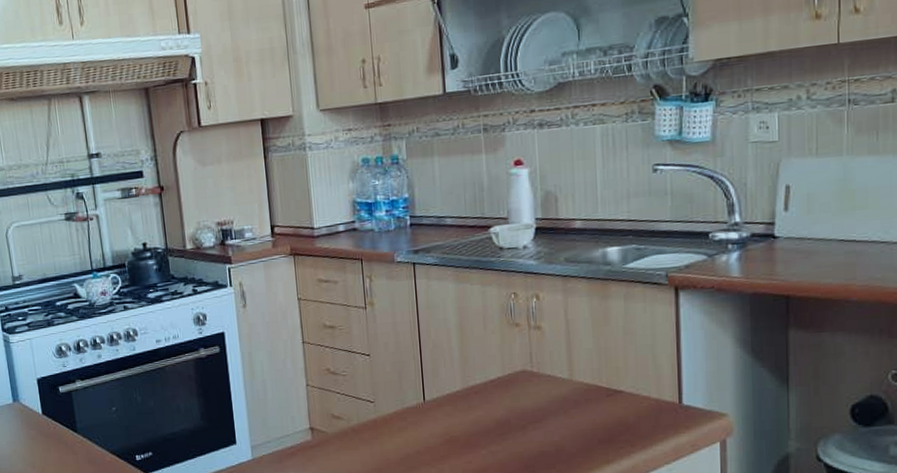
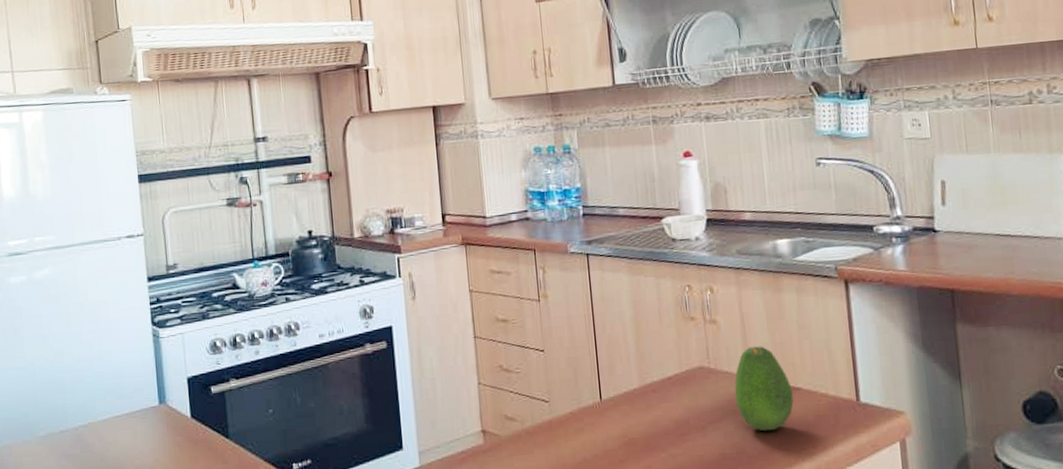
fruit: none [557,351,615,431] -> present [734,346,794,431]

